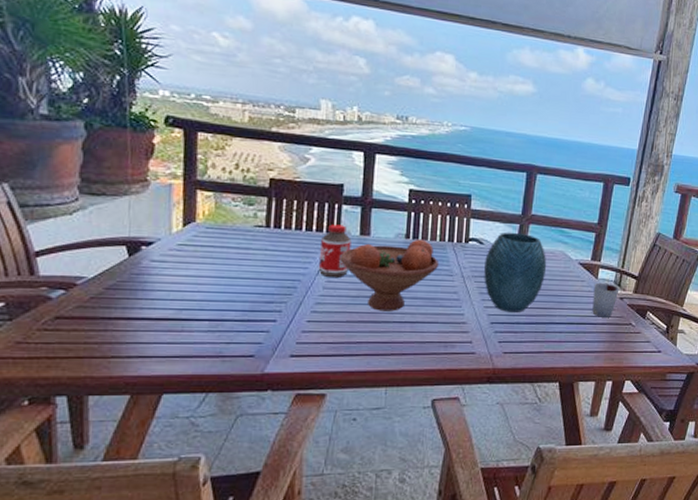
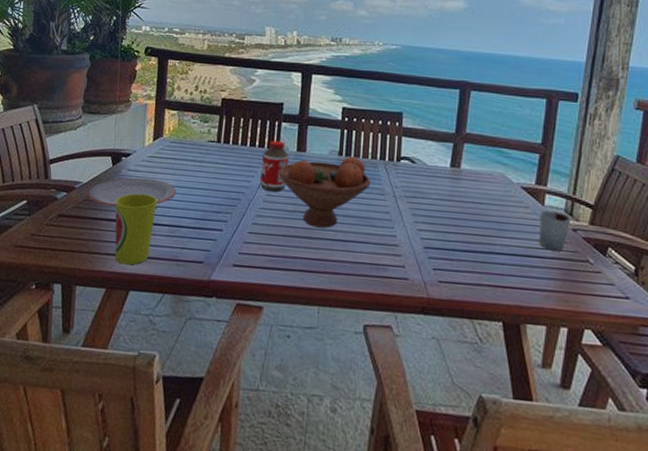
plate: none [94,269,218,304] -> present [87,177,177,208]
cup: none [136,287,192,367] -> present [114,193,157,266]
vase: present [484,232,547,312] -> none [416,151,485,238]

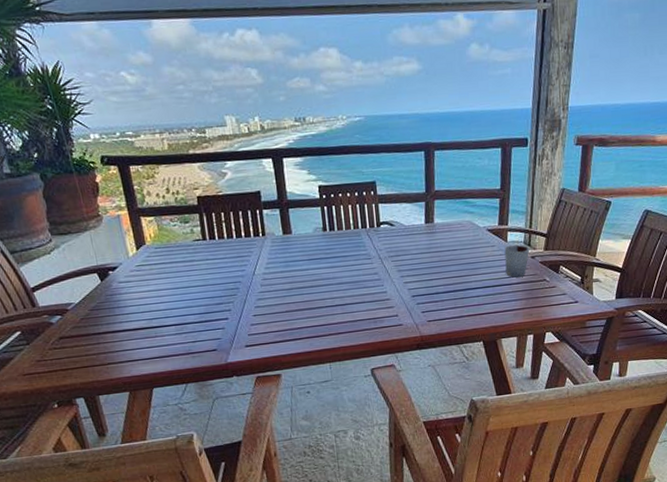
plate: present [87,177,177,208] -> none [82,285,175,320]
cup: present [114,193,157,266] -> none [114,301,163,368]
bottle: present [259,140,289,193] -> none [251,228,279,276]
fruit bowl: present [278,156,371,229] -> none [269,229,358,299]

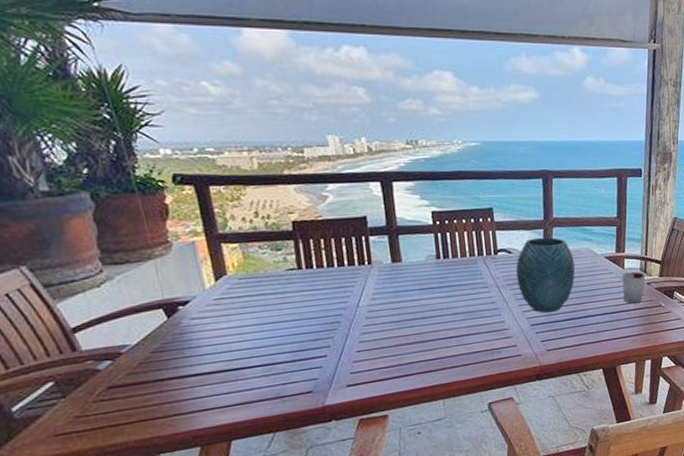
vase: none [398,210,457,285] -> present [516,237,576,313]

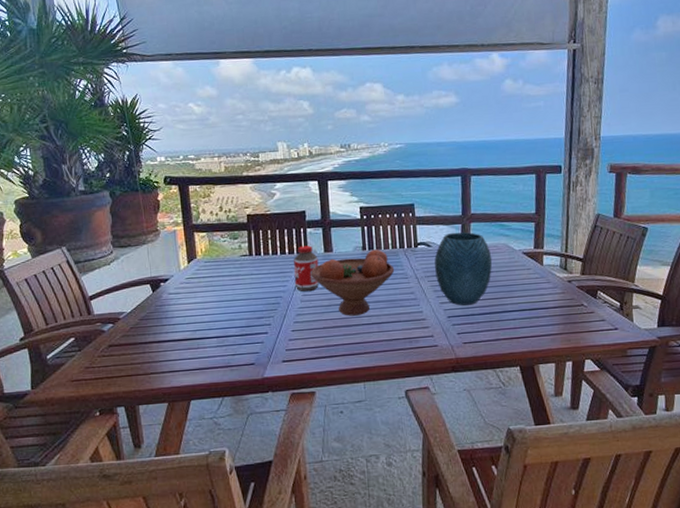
bottle: none [355,255,387,308] -> present [293,245,319,292]
fruit bowl: none [376,257,474,331] -> present [310,249,395,316]
cup: present [622,271,646,304] -> none [540,268,566,302]

